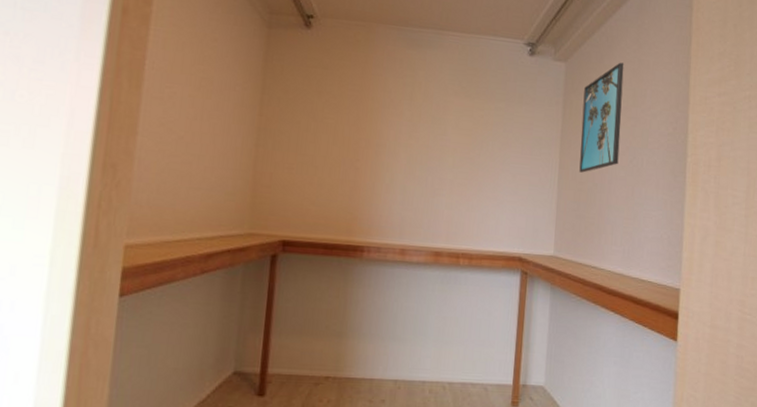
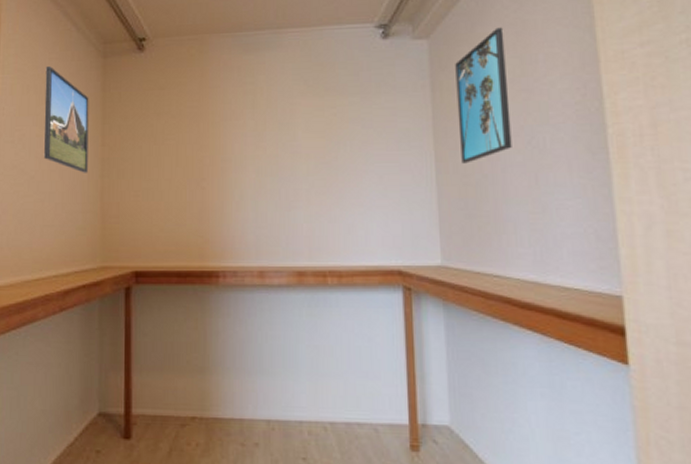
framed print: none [196,26,250,140] -> present [43,66,89,173]

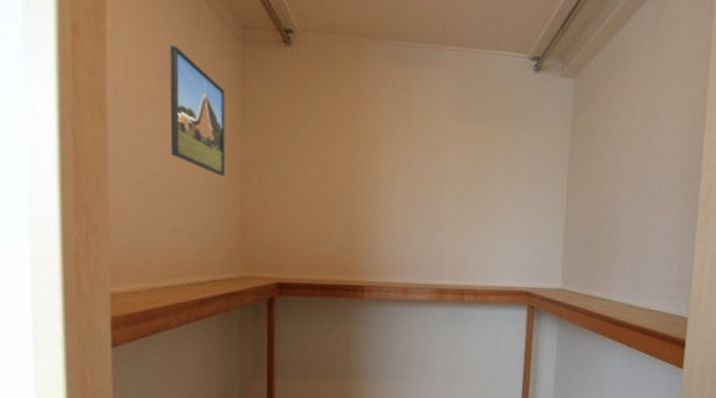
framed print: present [455,27,512,164] -> none [588,77,638,201]

